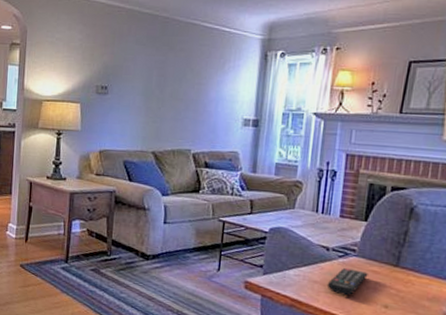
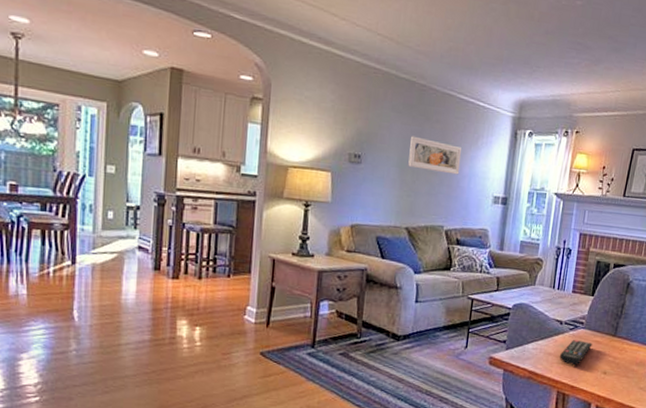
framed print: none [153,65,207,100] -> present [408,136,461,175]

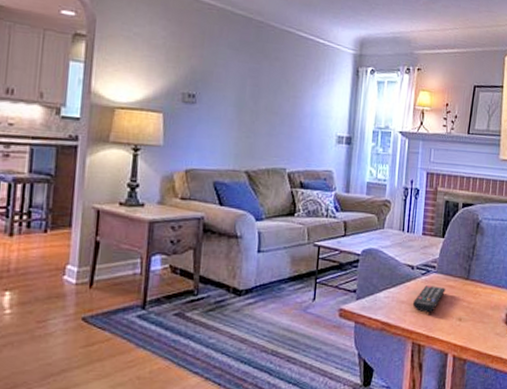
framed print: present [408,136,461,175] -> none [246,74,302,114]

